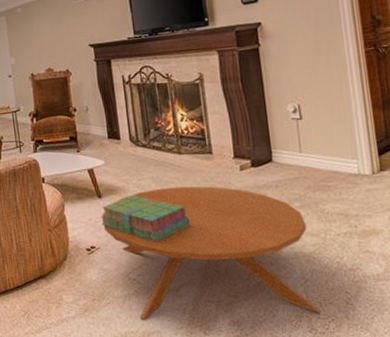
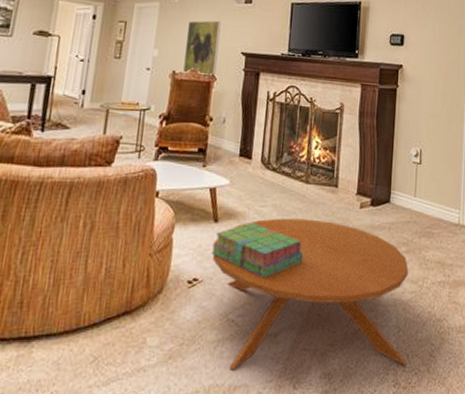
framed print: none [34,20,70,75] -> present [183,20,221,75]

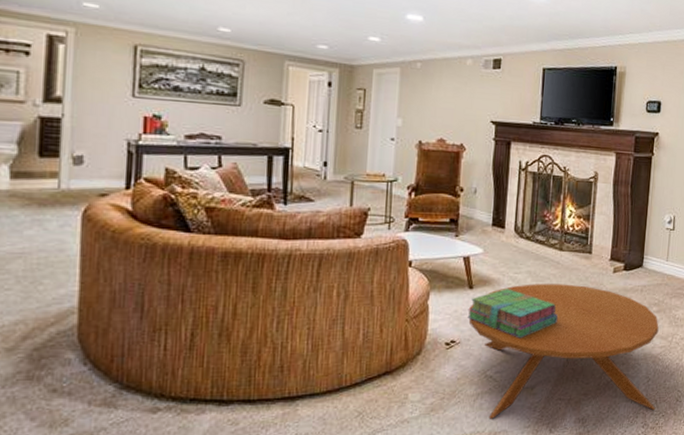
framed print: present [183,20,221,75] -> none [430,87,468,145]

